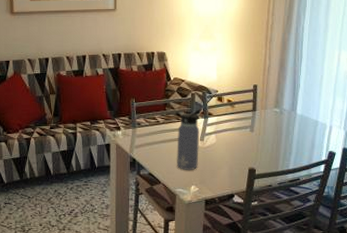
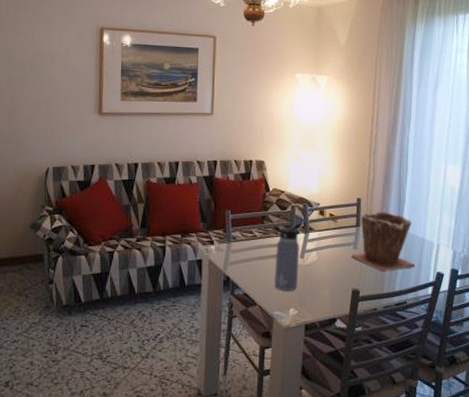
plant pot: none [248,97,308,151] -> present [351,212,415,271]

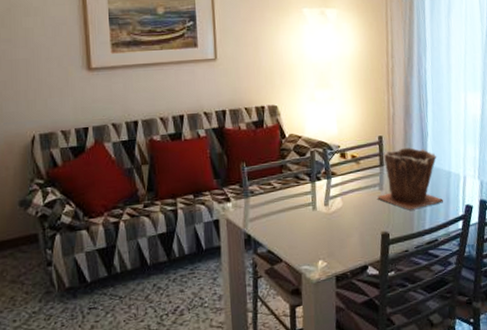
water bottle: present [275,222,304,290] -> none [297,167,325,243]

